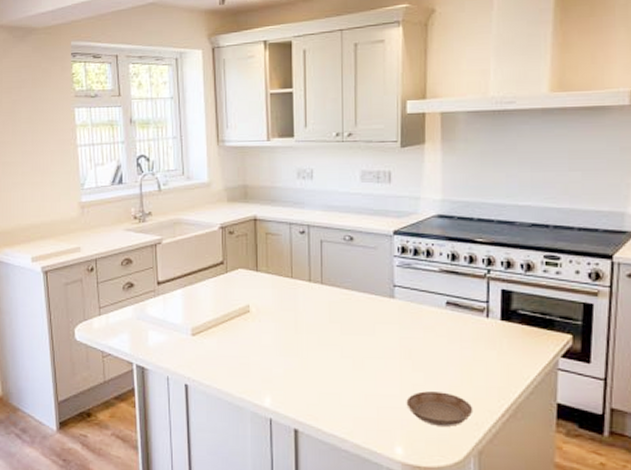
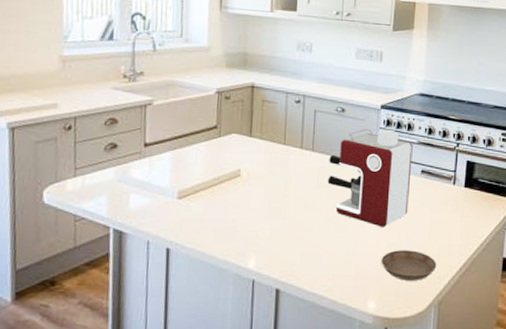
coffee maker: none [340,257,435,366] -> present [327,128,413,227]

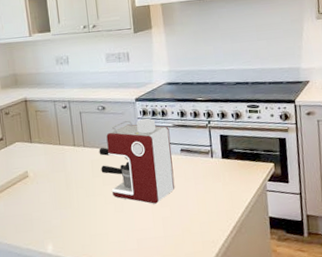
saucer: present [381,250,437,281] -> none [159,220,210,248]

